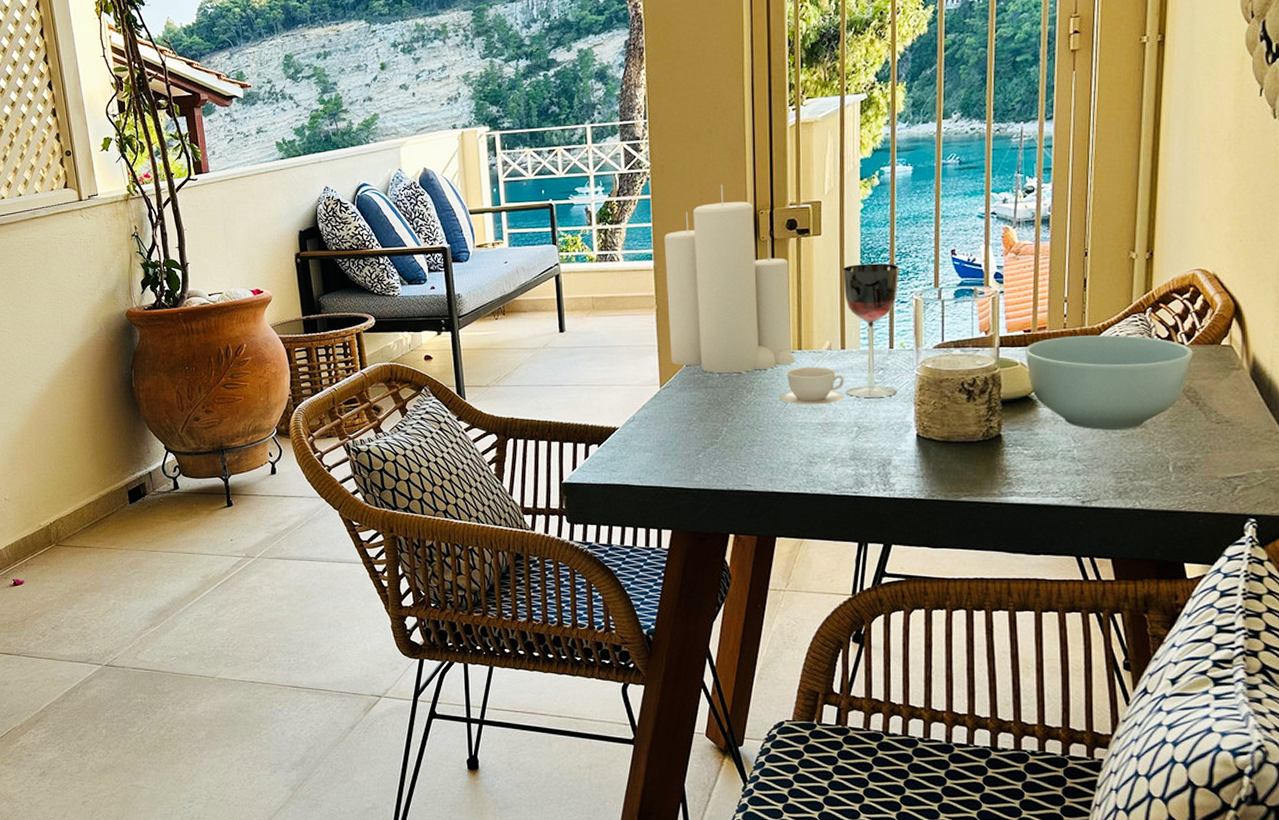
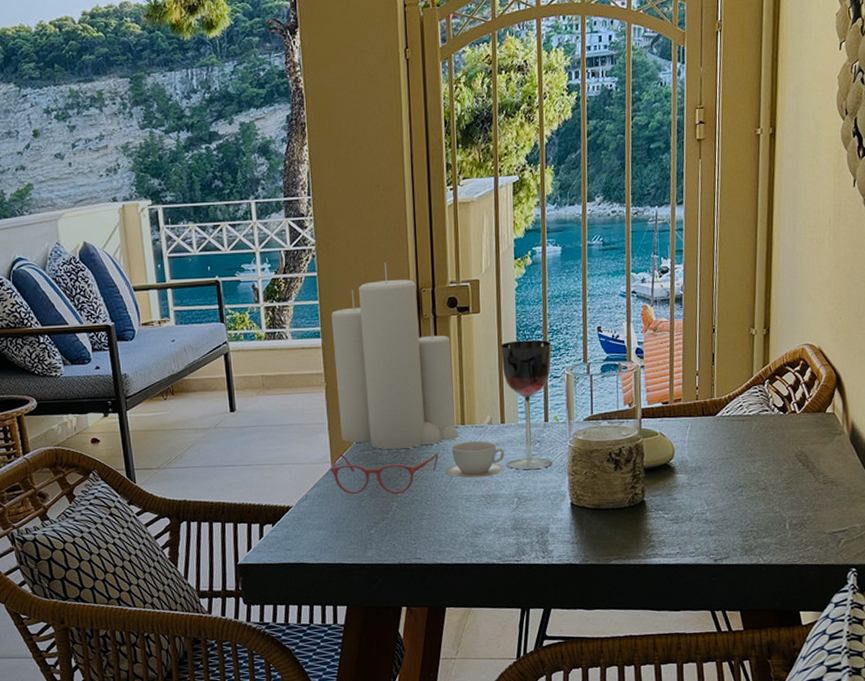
sunglasses: none [658,377,773,419] -> present [330,454,439,494]
bowl: present [1024,335,1193,430] -> none [663,405,804,493]

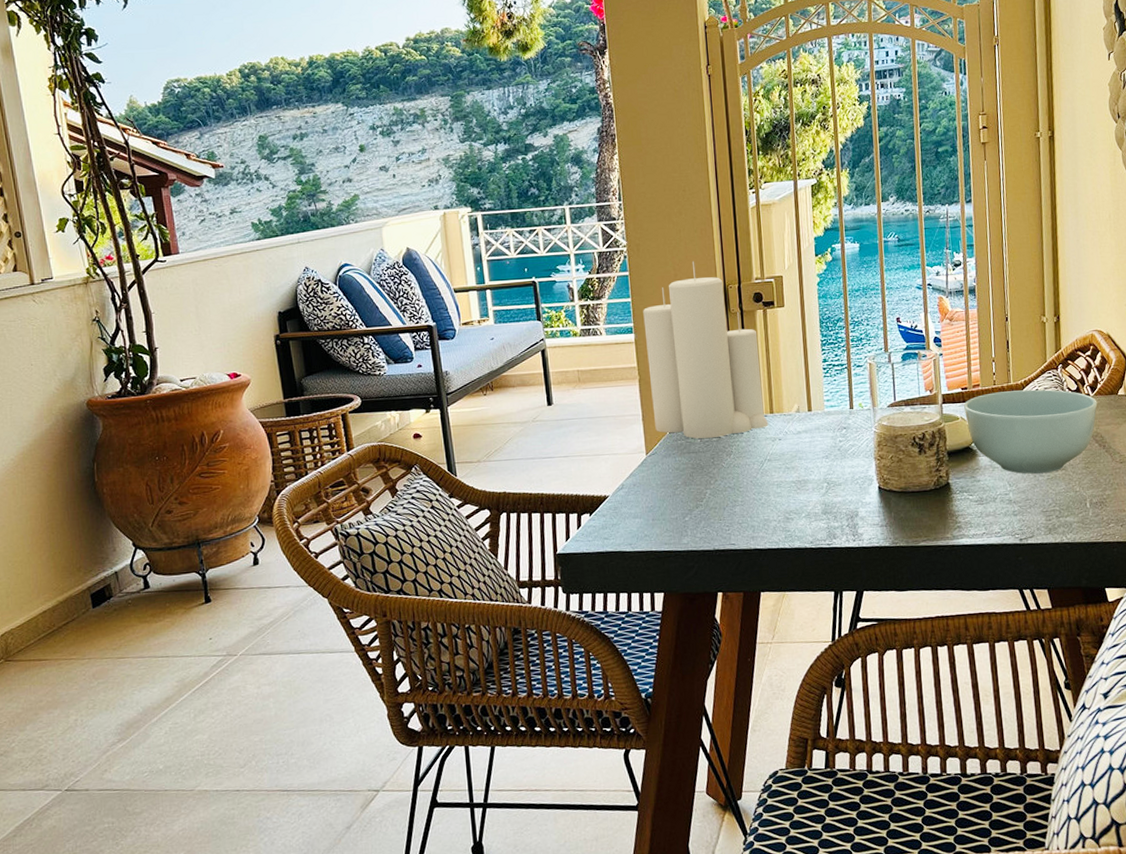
sunglasses: present [330,454,439,494] -> none [645,442,749,483]
teacup: present [445,440,505,479] -> none [756,428,814,465]
wineglass: present [500,340,552,470] -> none [805,331,859,456]
bowl: none [663,405,804,493] -> present [963,389,1098,474]

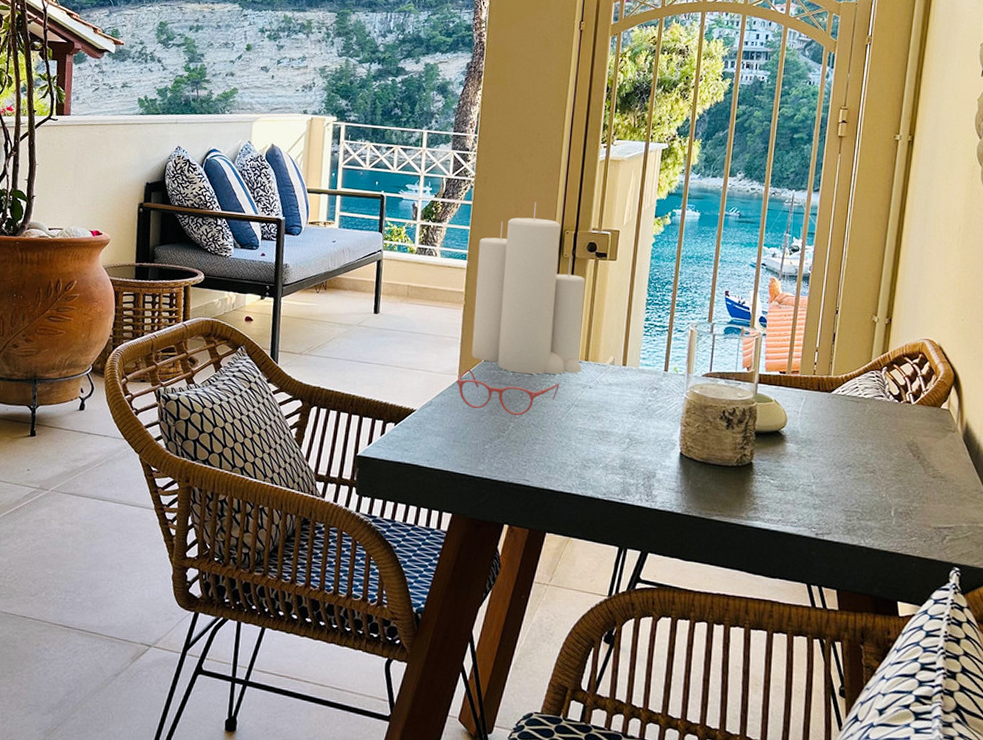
sunglasses: none [645,442,749,483] -> present [456,369,560,416]
bowl: present [963,389,1098,474] -> none [779,381,918,473]

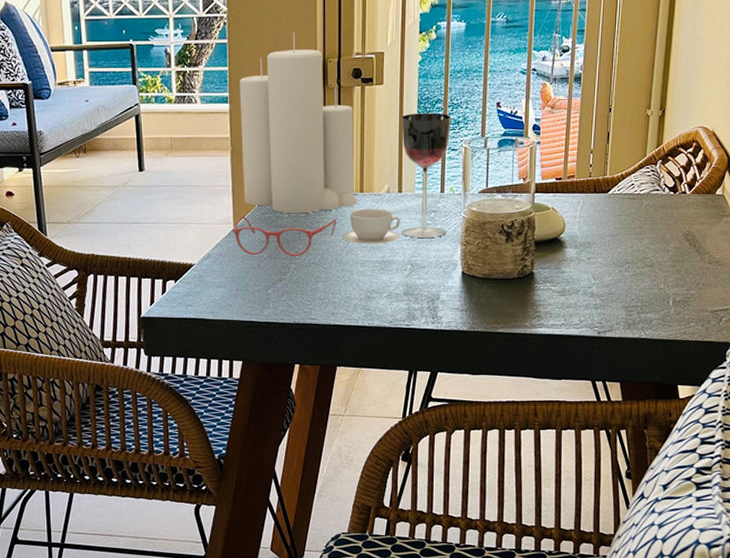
teacup: none [564,376,622,414] -> present [342,208,400,244]
wineglass: none [622,291,680,415] -> present [401,113,451,239]

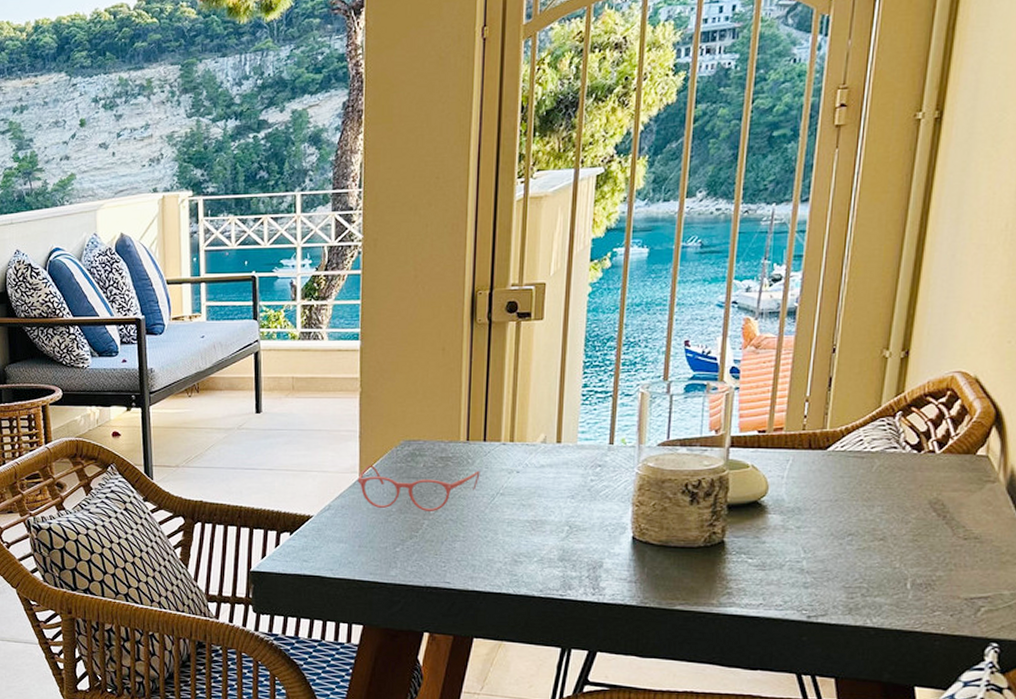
candle: present [239,32,357,214] -> none [372,261,506,464]
teacup: present [342,208,400,244] -> none [486,460,558,501]
wineglass: present [401,113,451,239] -> none [558,352,626,497]

